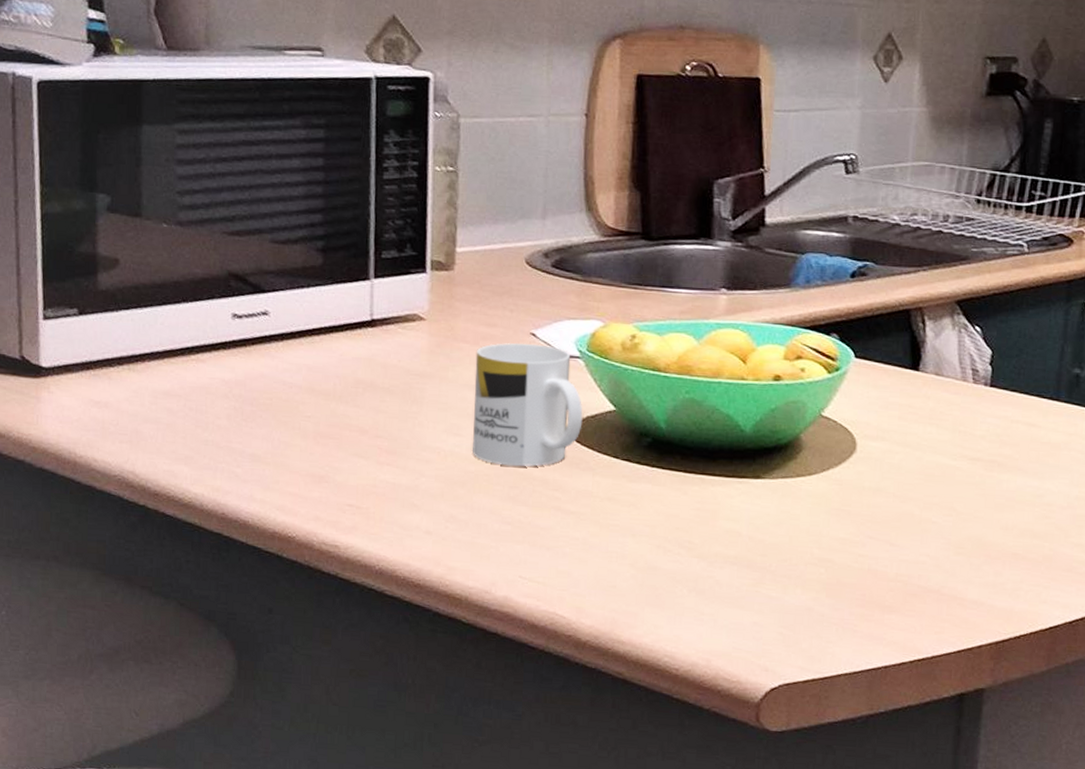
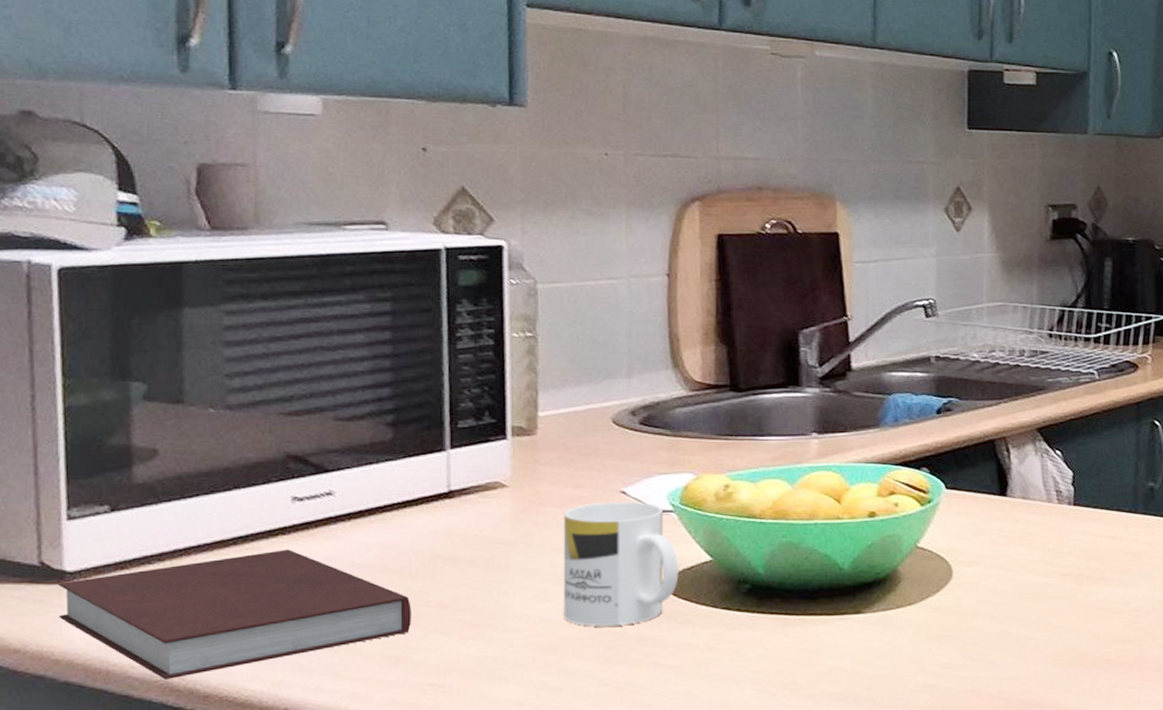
notebook: none [36,363,335,475] -> present [58,549,411,680]

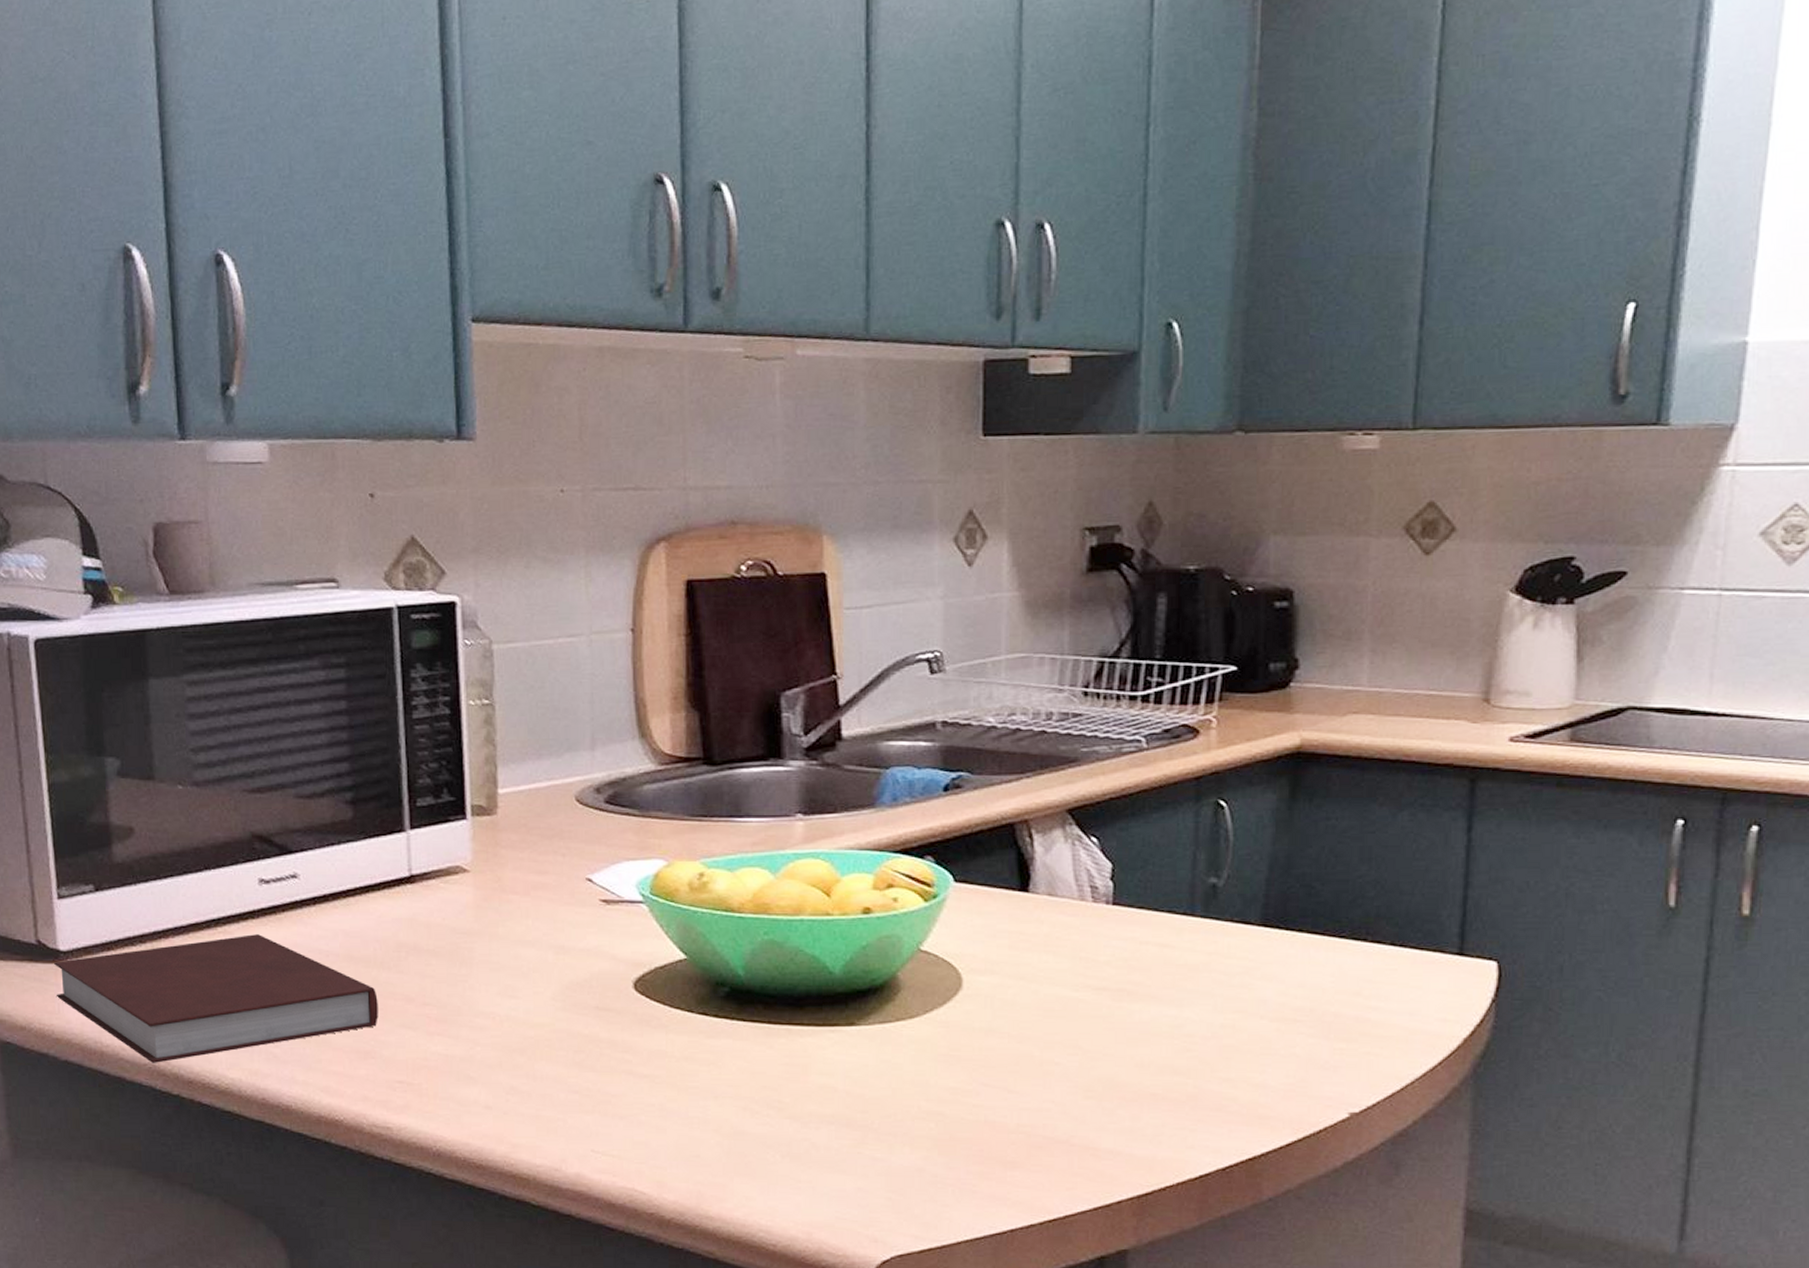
mug: present [563,501,679,627] -> none [527,890,651,1028]

